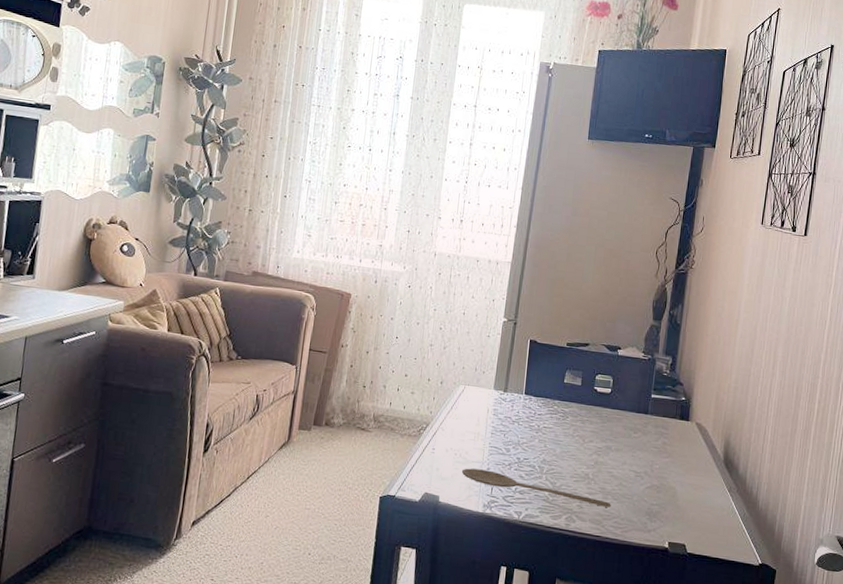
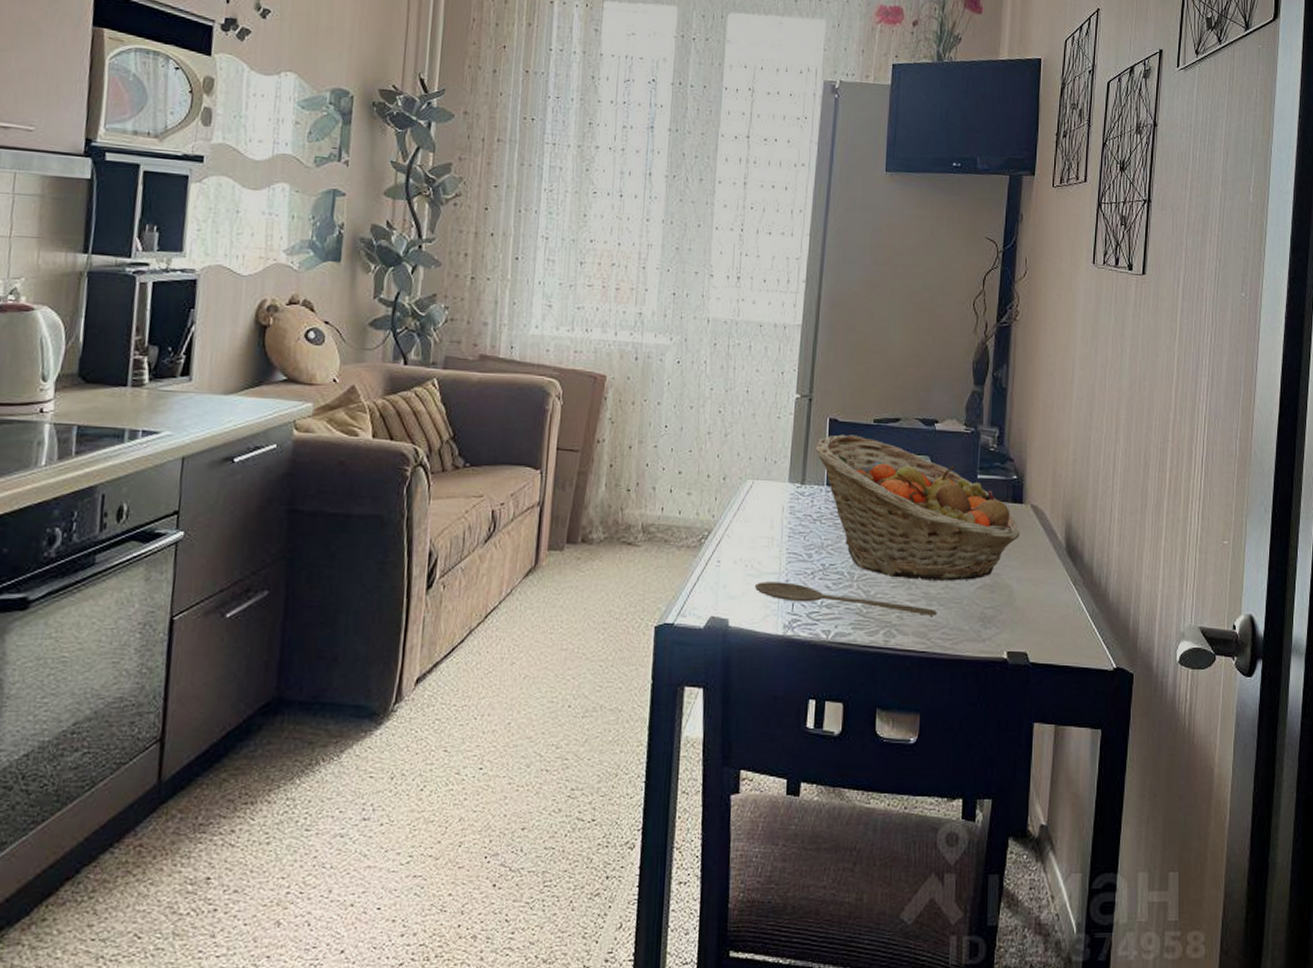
fruit basket: none [517,353,685,481] -> present [815,434,1019,581]

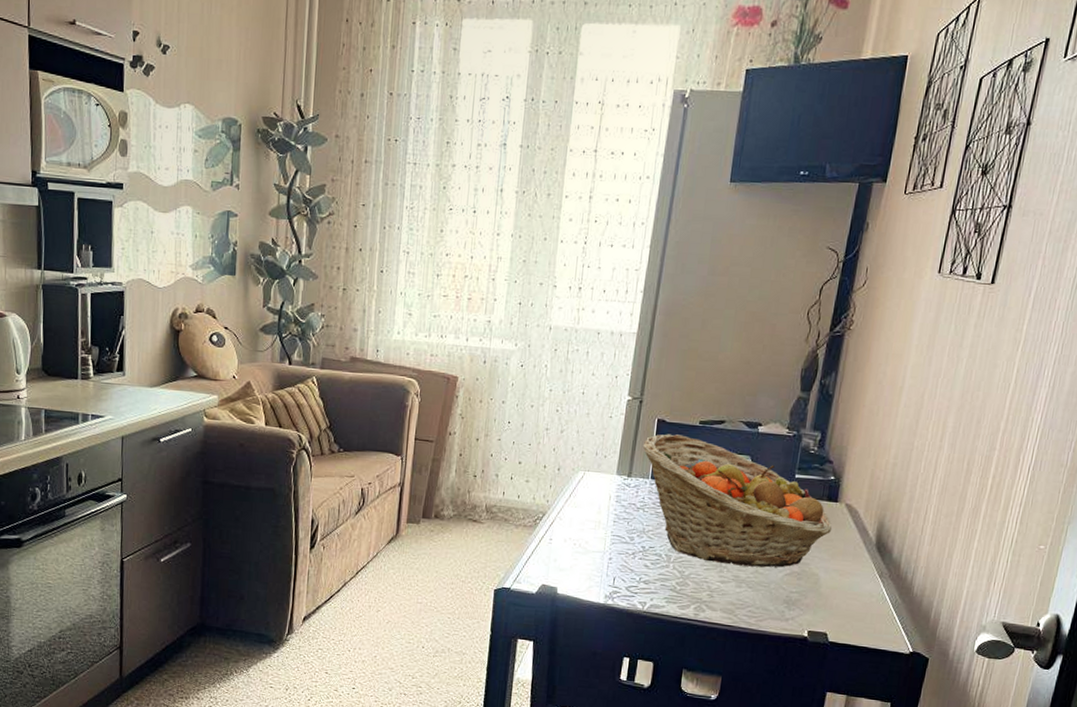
wooden spoon: present [754,581,937,616] -> none [581,558,745,596]

